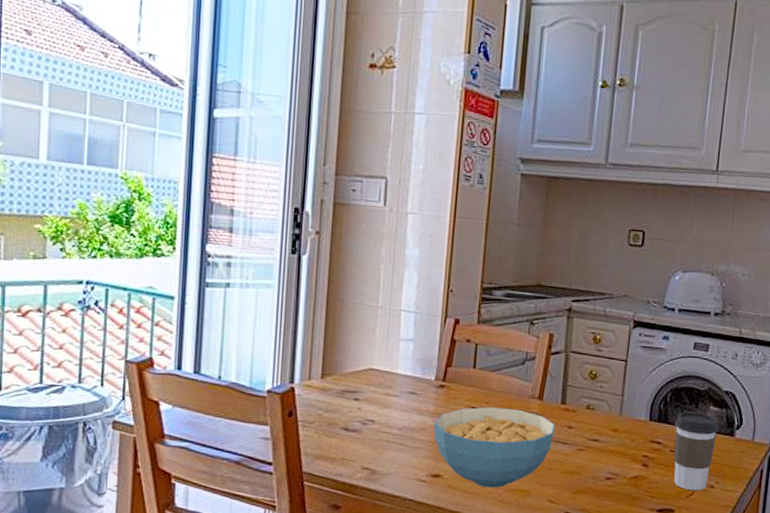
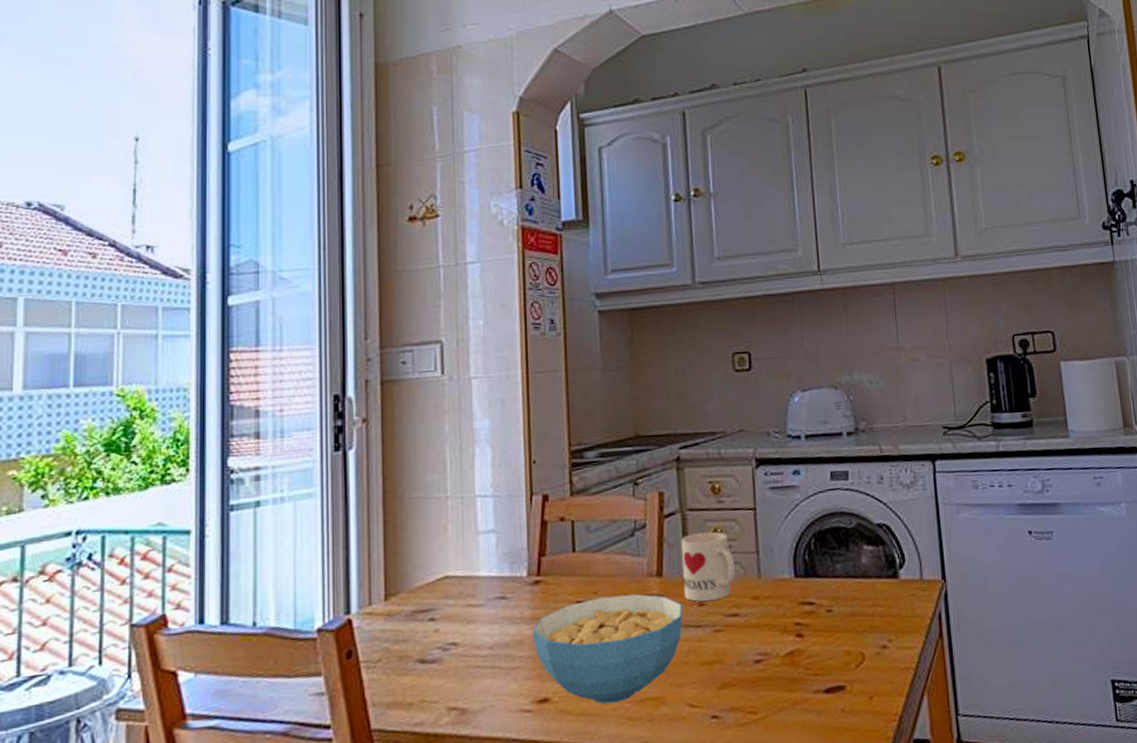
mug: none [558,371,603,427] -> present [681,531,736,602]
coffee cup: present [674,411,719,491] -> none [826,556,879,657]

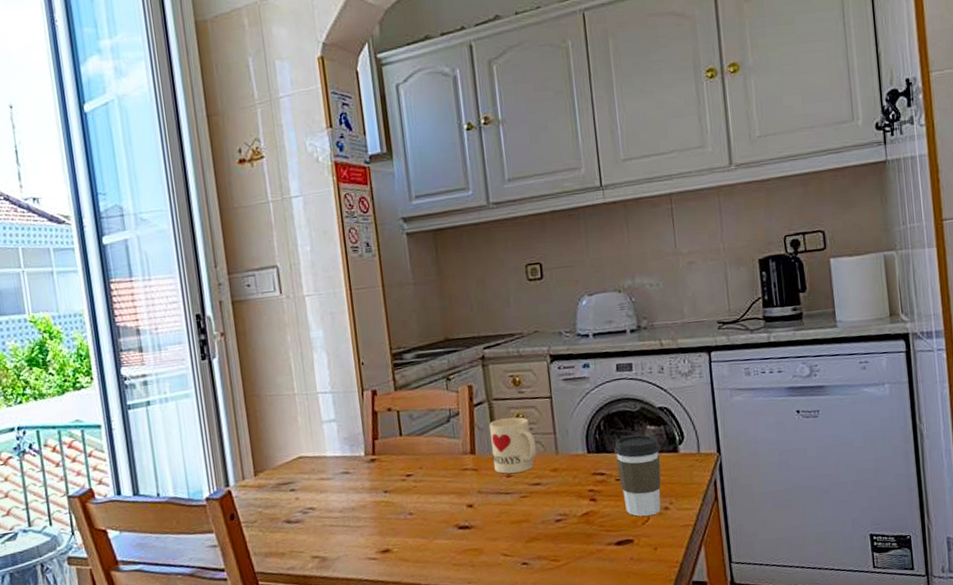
cereal bowl: present [532,593,683,704] -> none [372,468,494,554]
coffee cup: none [826,556,879,657] -> present [614,434,661,517]

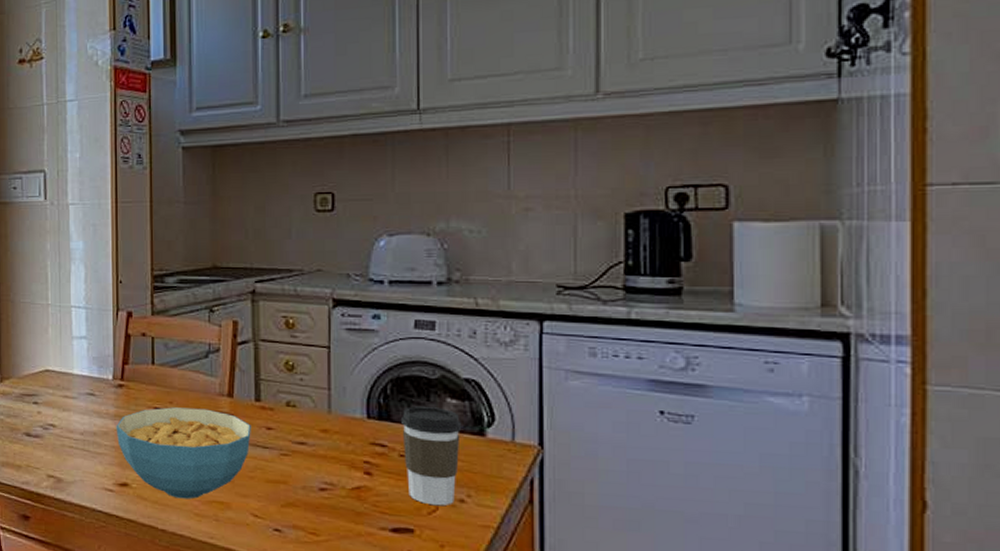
cereal bowl: none [372,468,494,554] -> present [116,407,251,499]
mug: present [489,417,537,474] -> none [252,363,306,427]

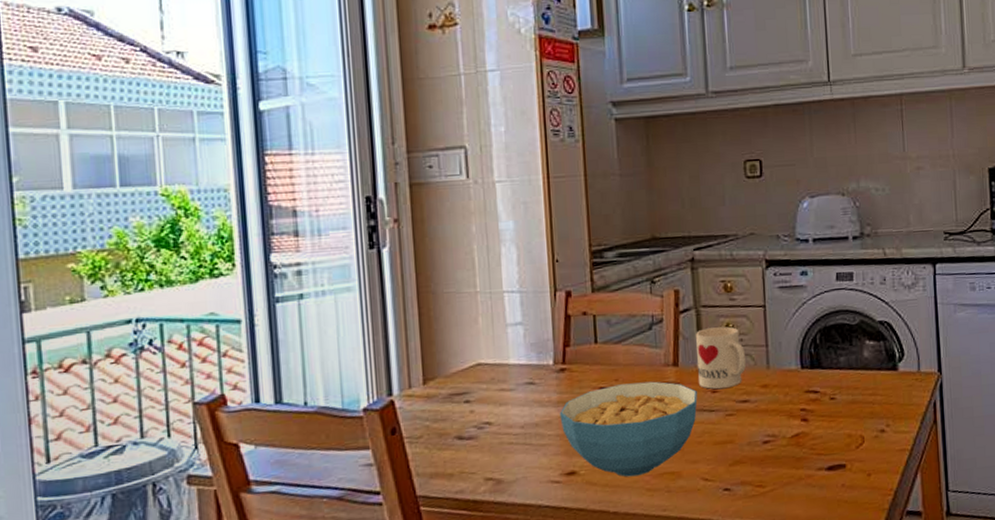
mug: none [252,363,306,427] -> present [696,326,747,389]
coffee cup: present [402,405,462,506] -> none [830,350,879,440]

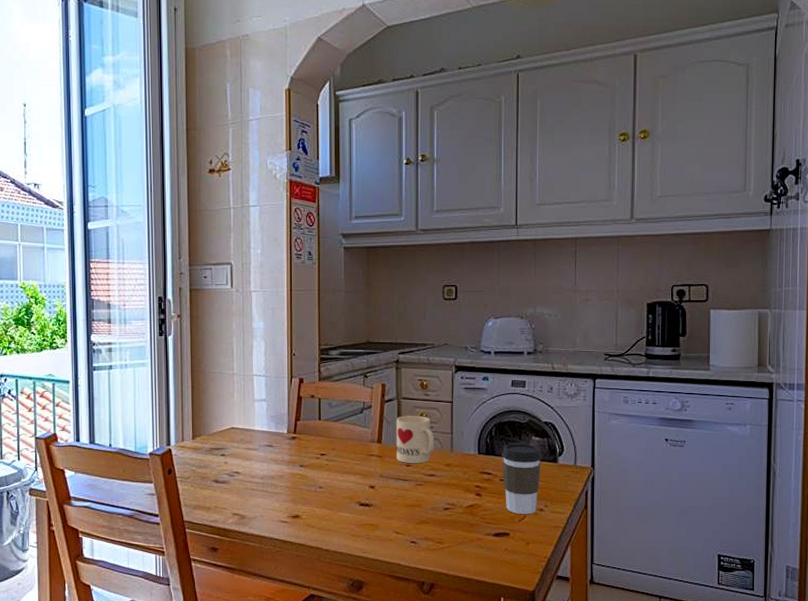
cereal bowl: present [559,381,698,477] -> none [289,453,395,524]
coffee cup: none [830,350,879,440] -> present [502,443,542,515]

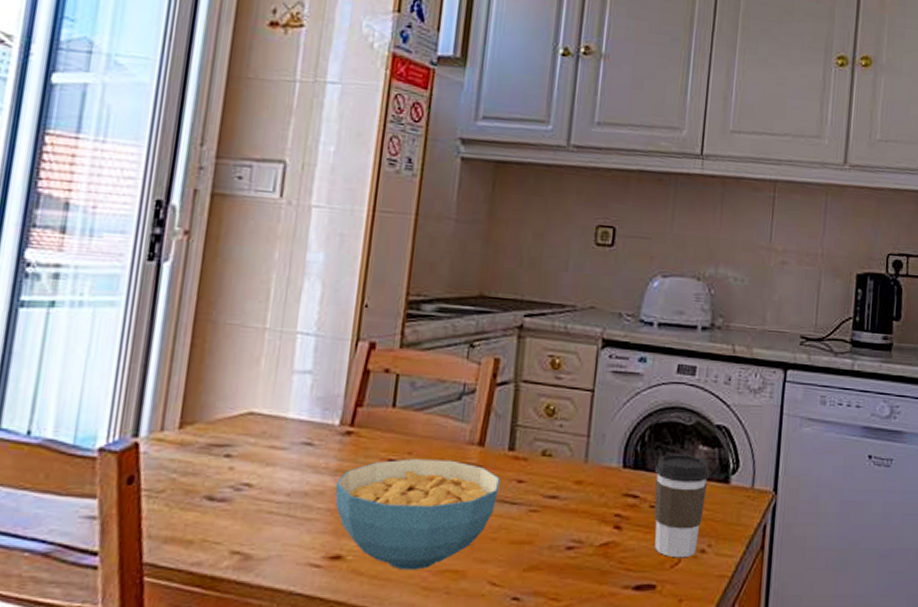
cereal bowl: none [289,453,395,524] -> present [335,459,501,570]
mug: present [396,416,435,464] -> none [504,407,564,480]

